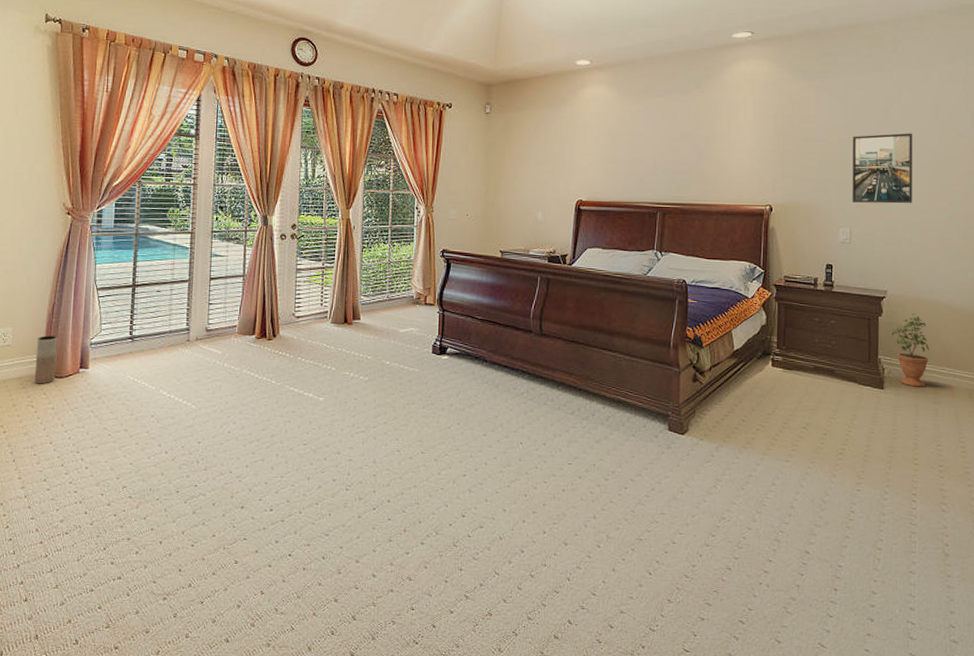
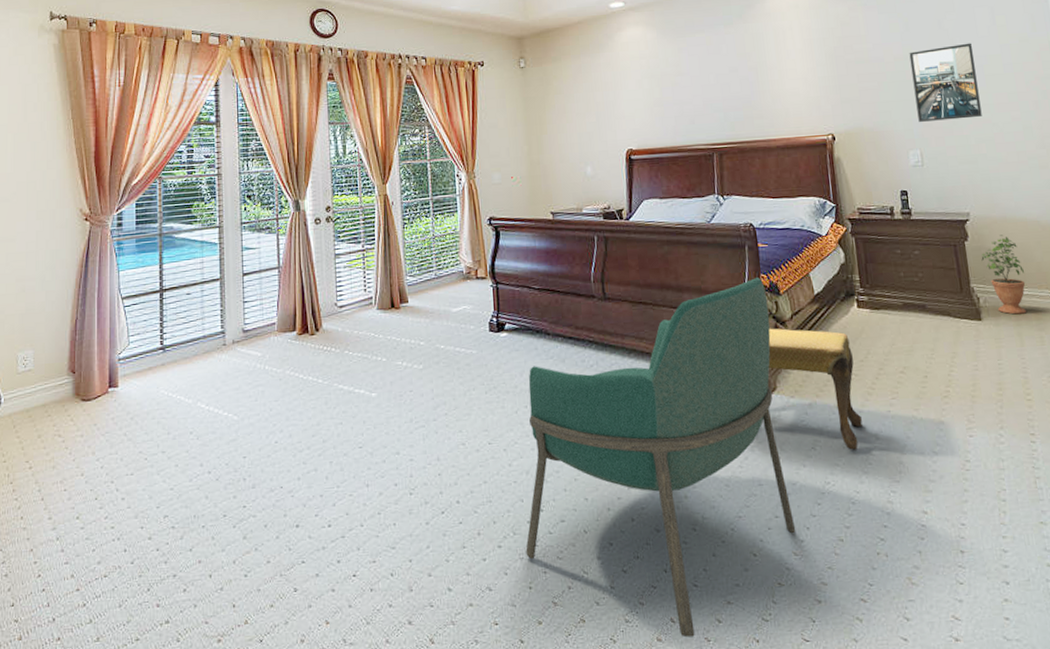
vase: present [34,336,58,384] -> none [60,354,83,410]
armchair: none [445,329,690,638] -> present [525,276,796,638]
footstool: none [684,376,762,493] -> present [768,328,862,452]

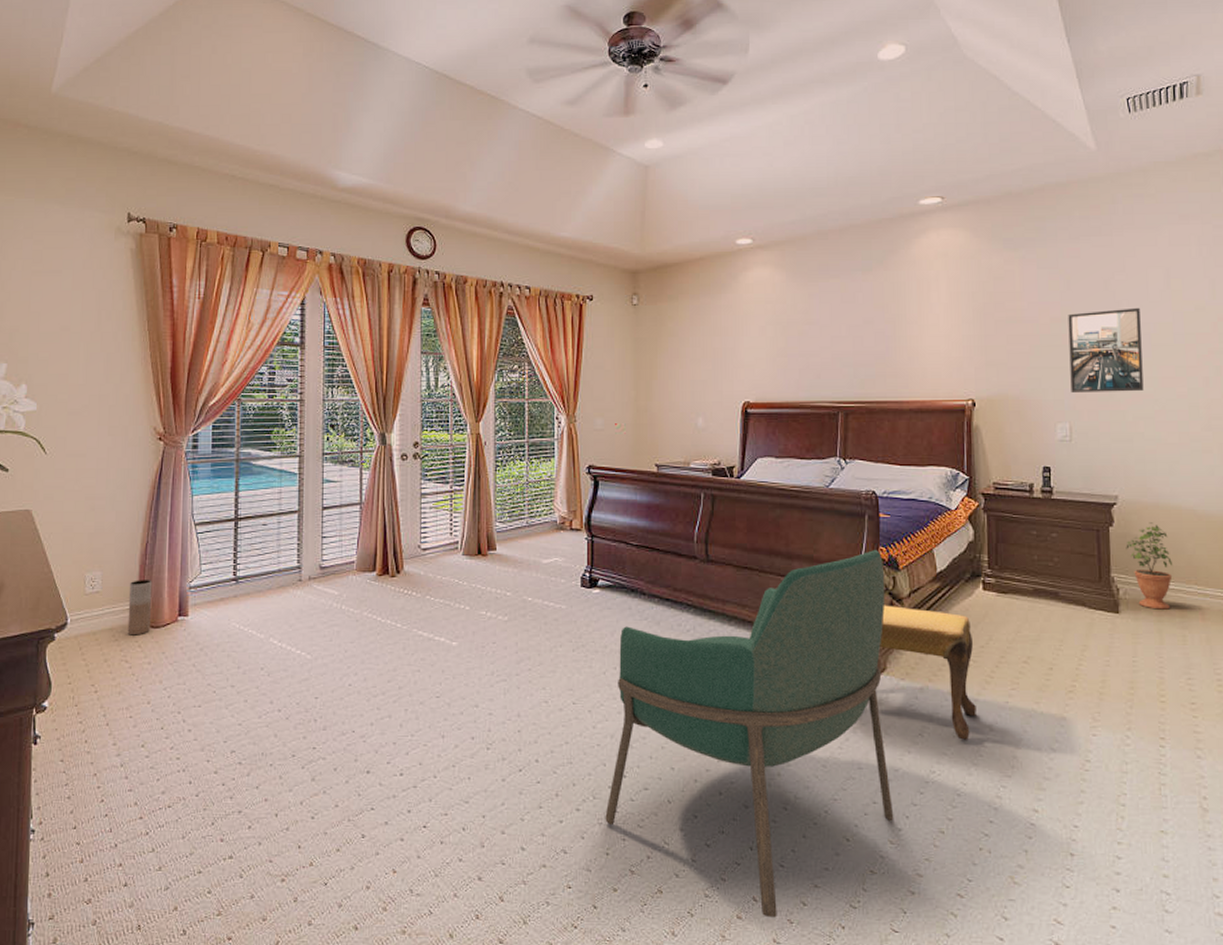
vase: none [60,354,83,410] -> present [127,580,153,636]

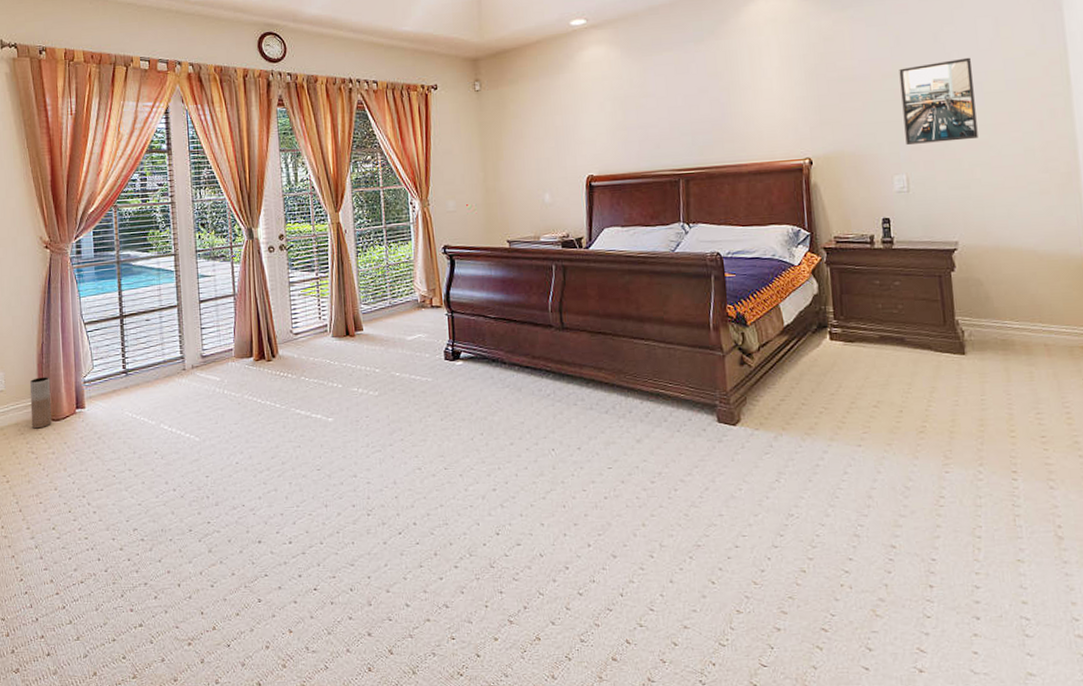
armchair: present [605,549,894,918] -> none [481,307,757,658]
footstool: present [880,605,976,741] -> none [732,359,830,485]
potted plant: present [1126,522,1173,610] -> none [968,265,1017,349]

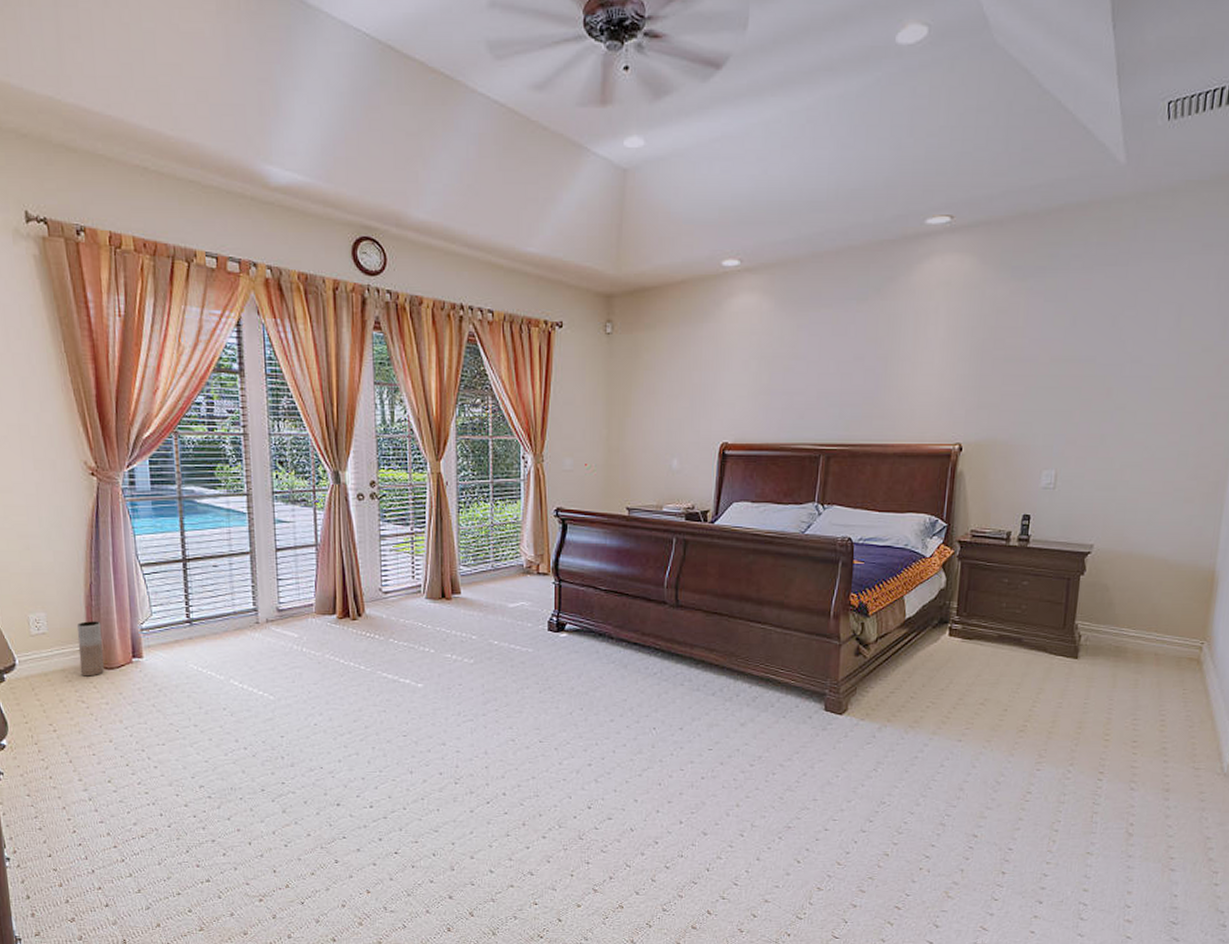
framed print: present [899,57,978,145] -> none [1061,347,1145,438]

